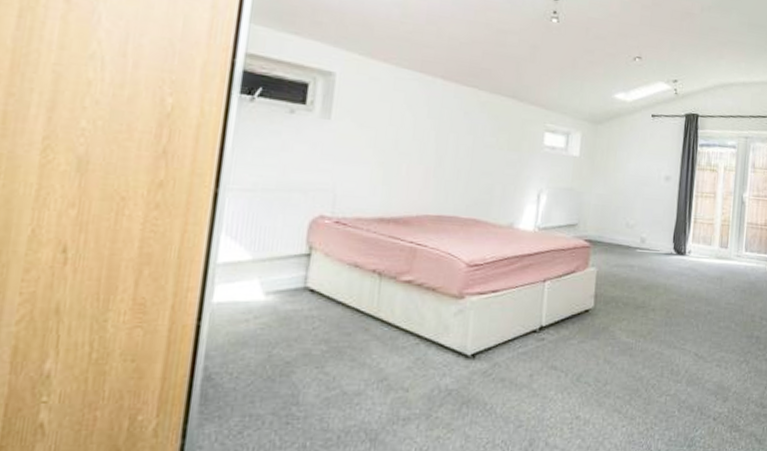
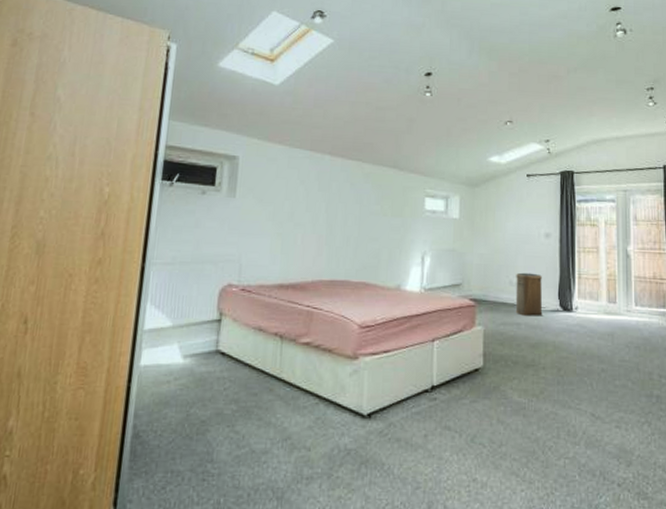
laundry basket: none [630,214,659,260] -> present [515,272,543,317]

